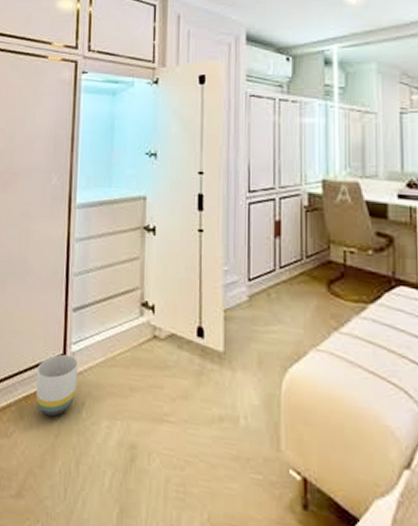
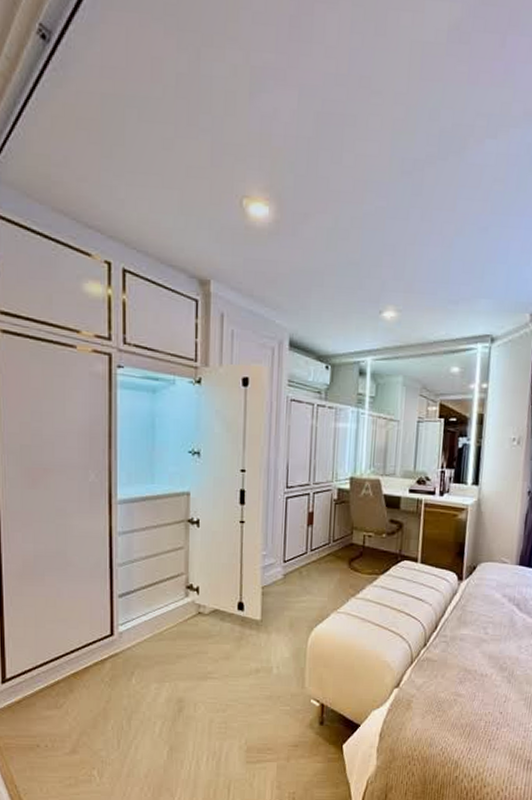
planter: present [36,354,79,417] -> none [84,634,126,687]

